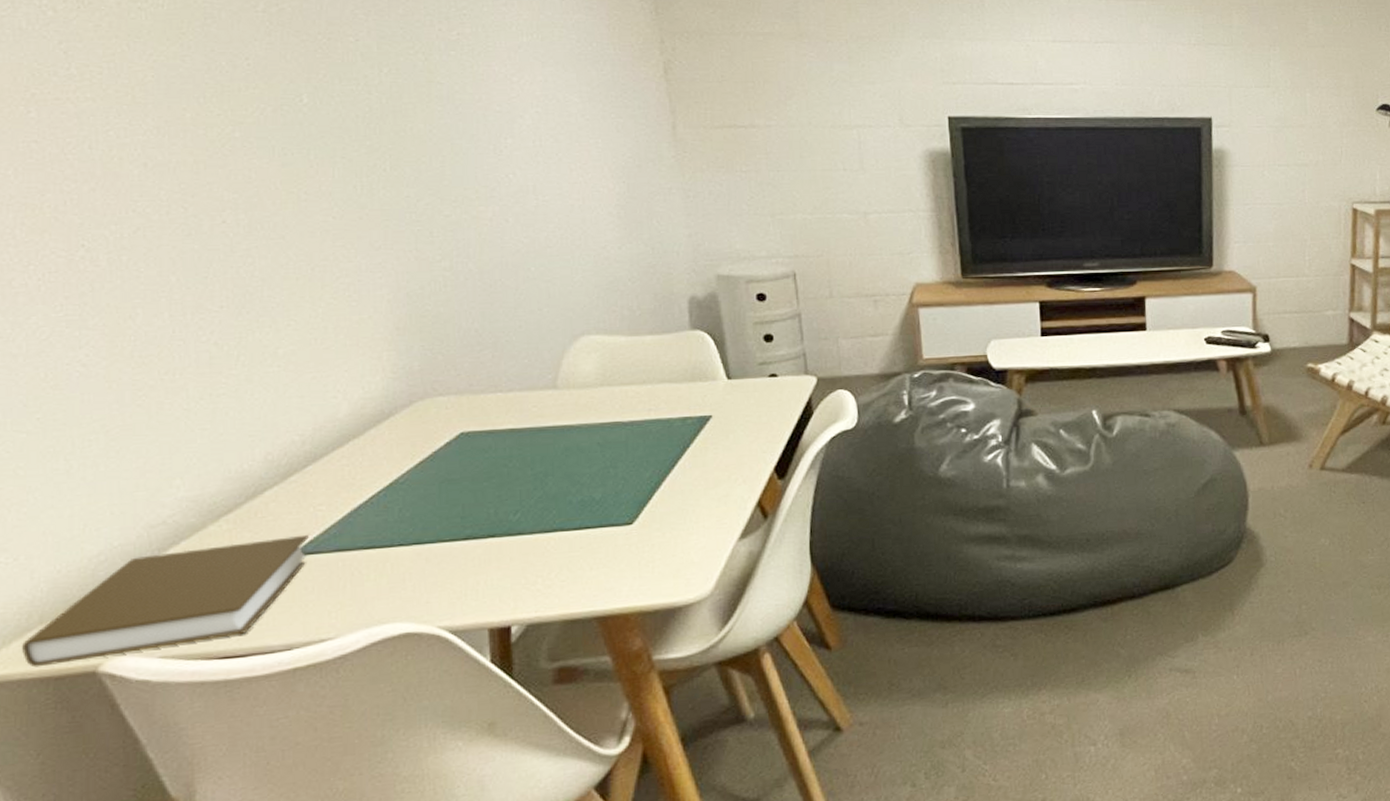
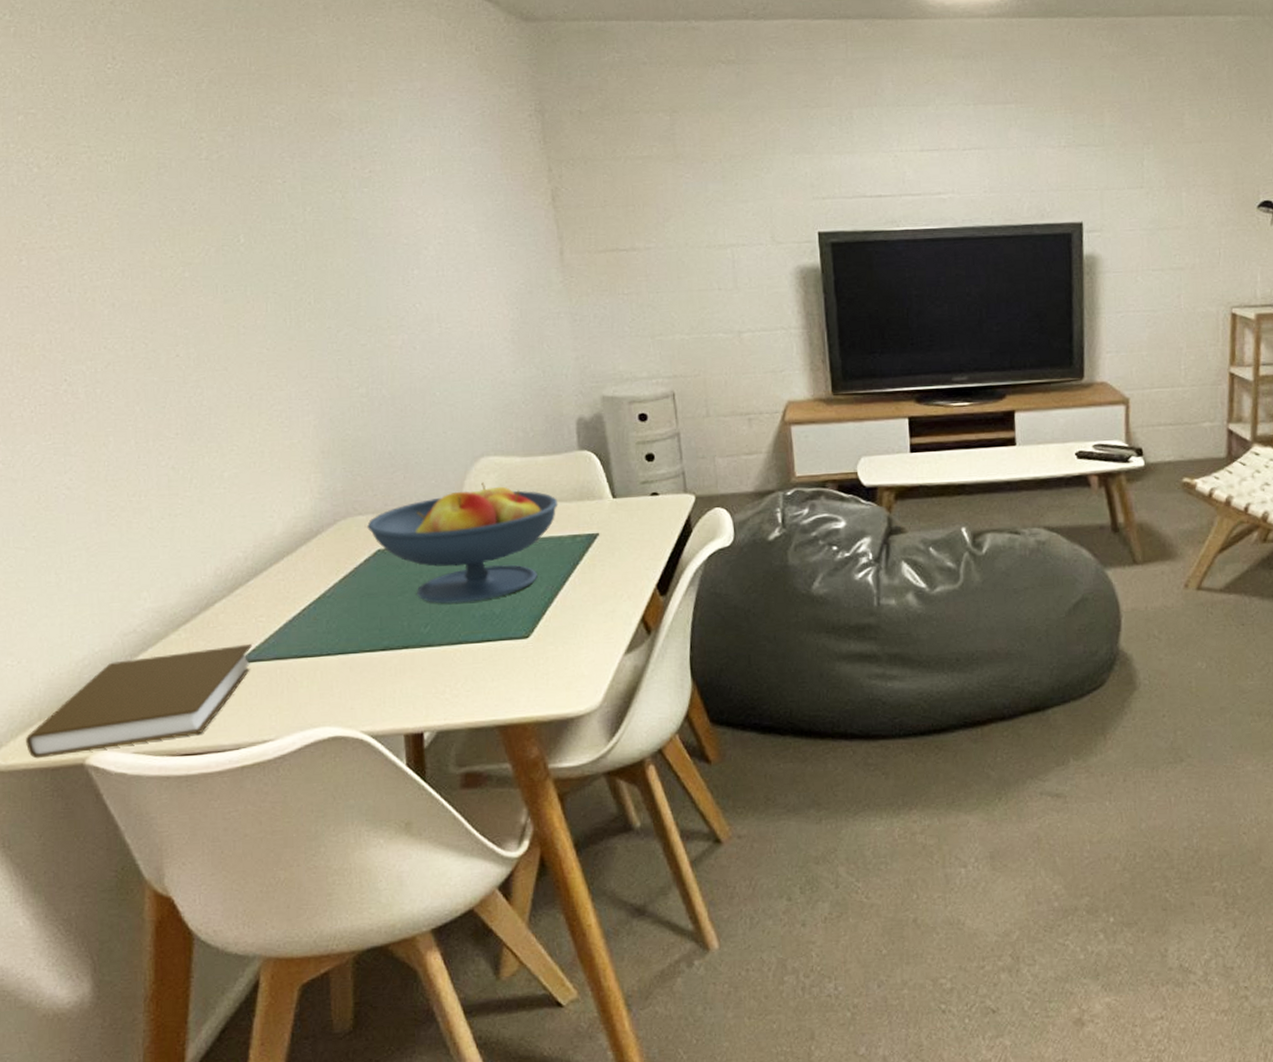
fruit bowl: none [449,362,667,490] -> present [367,482,558,604]

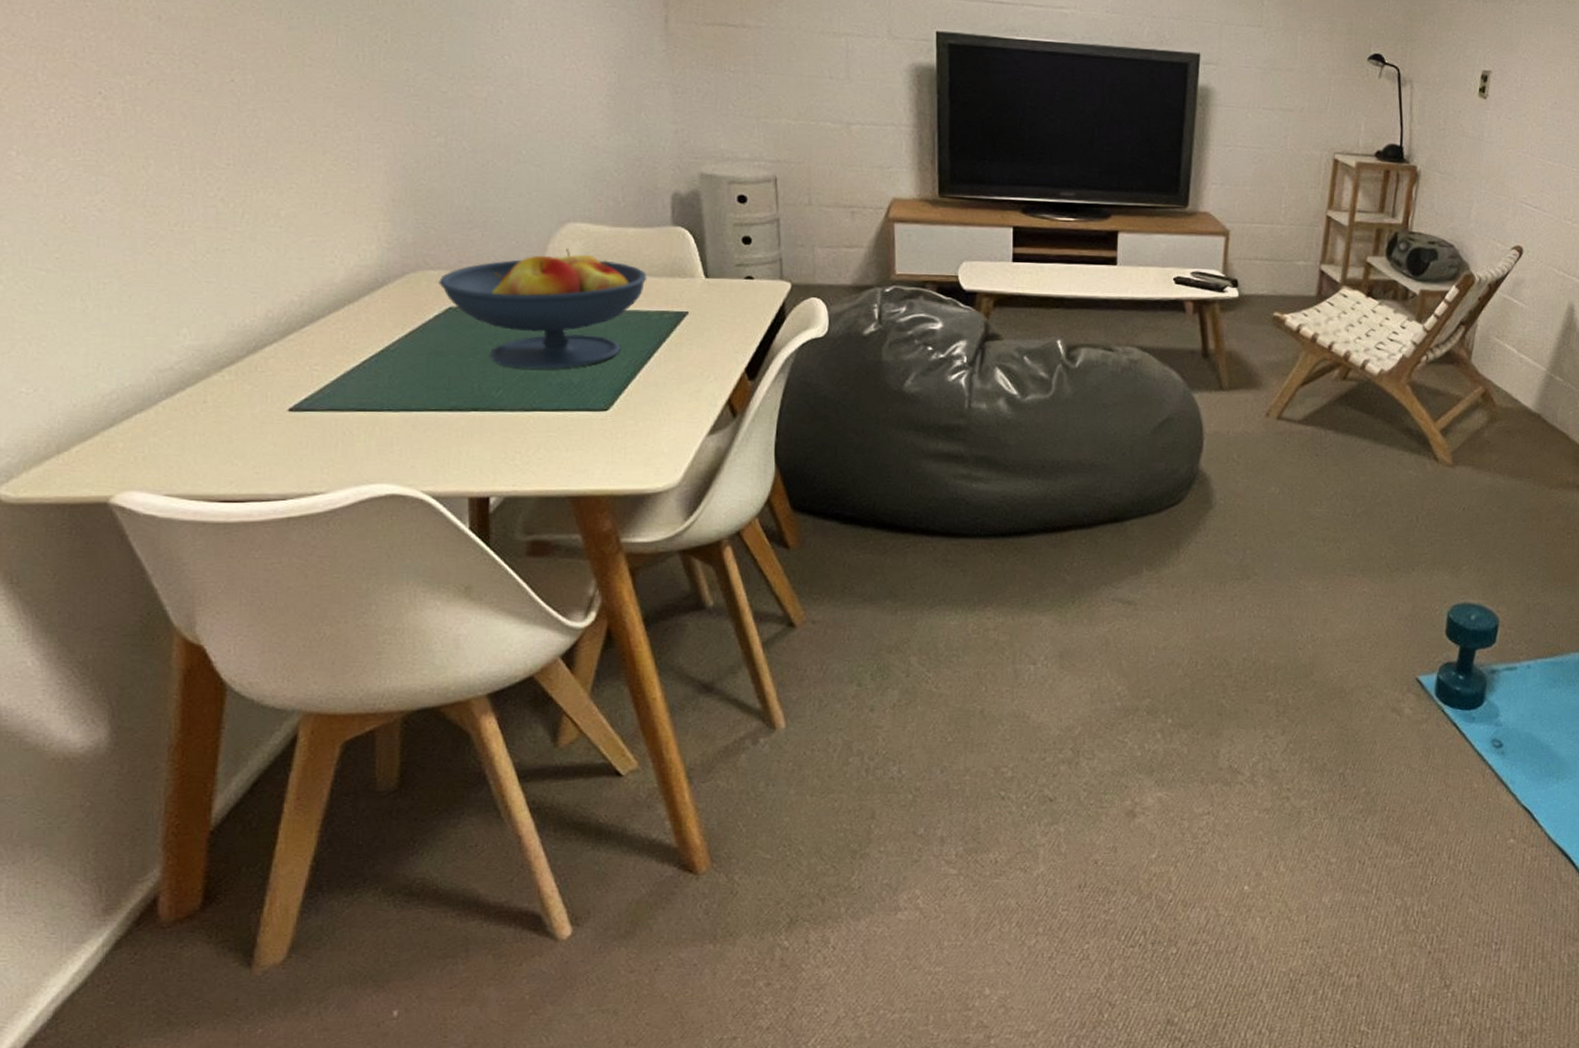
book: present [26,643,252,759] -> none [41,392,305,494]

